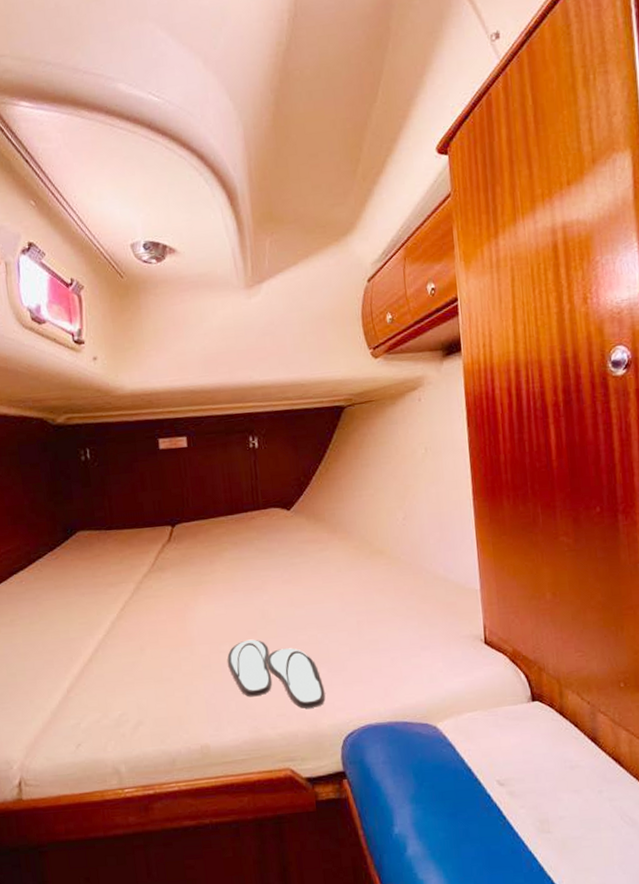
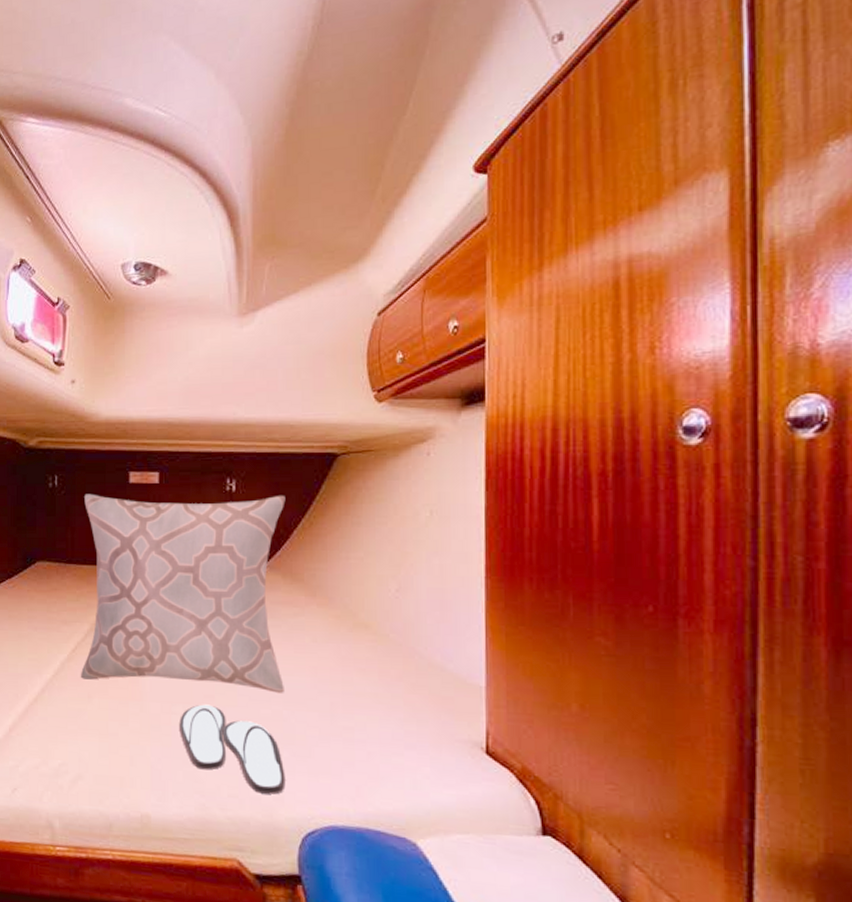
pillow: none [117,446,317,634] -> present [81,494,286,693]

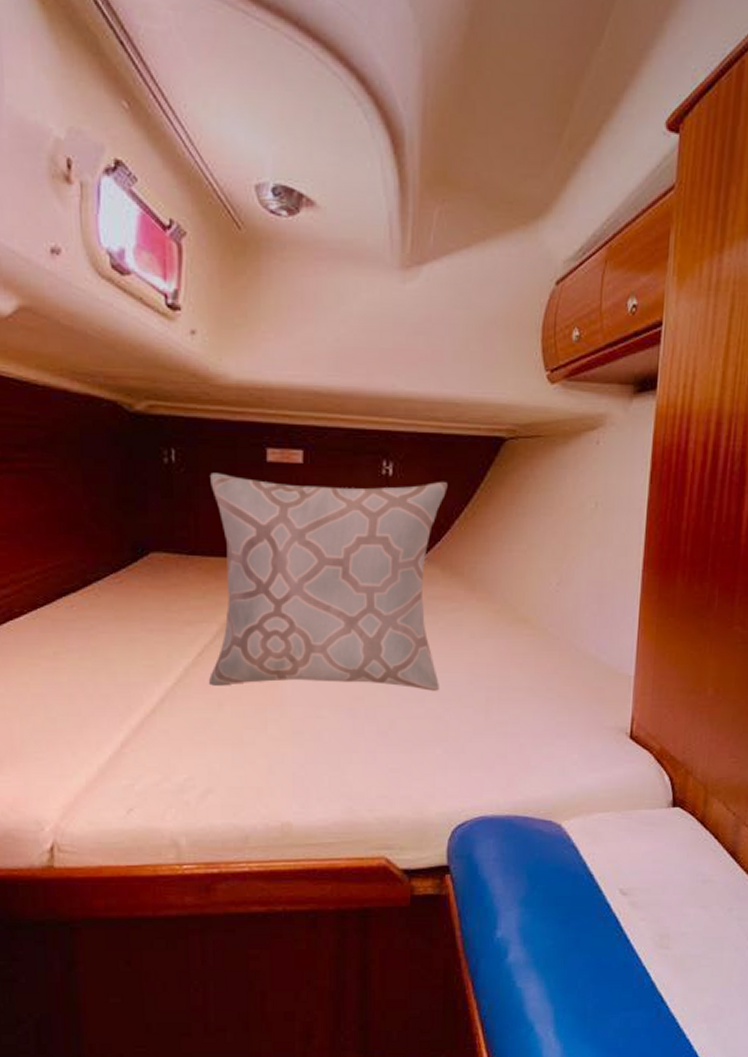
slippers: present [180,704,286,794] -> none [325,706,437,791]

